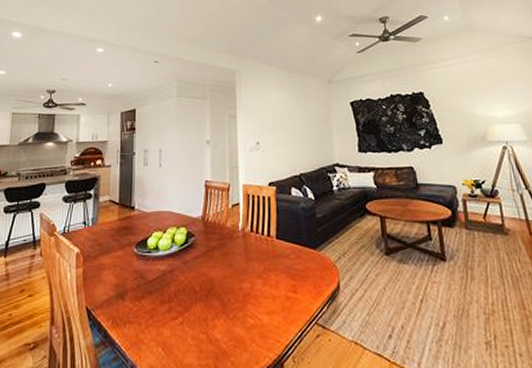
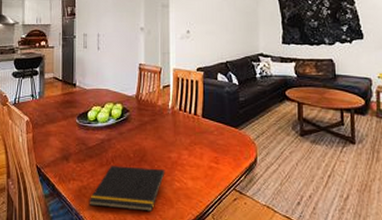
notepad: none [147,302,237,358] -> present [89,166,165,212]

